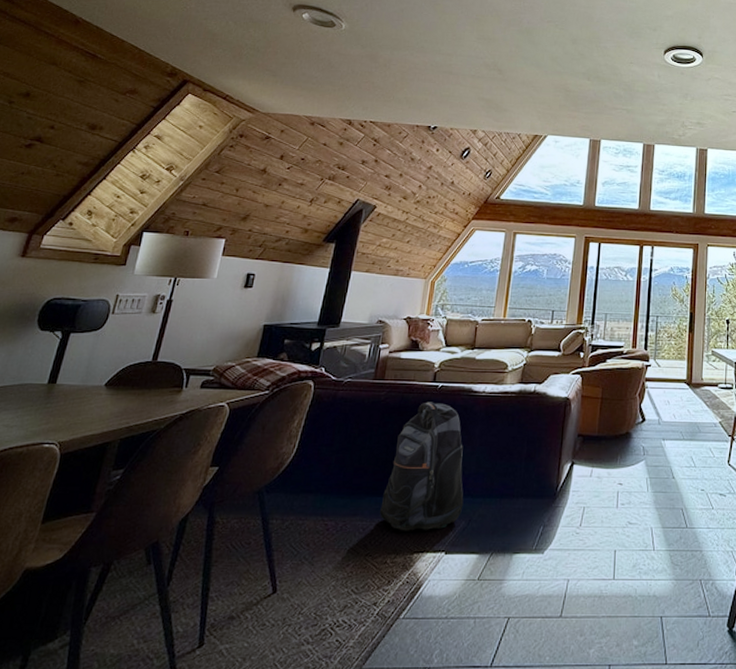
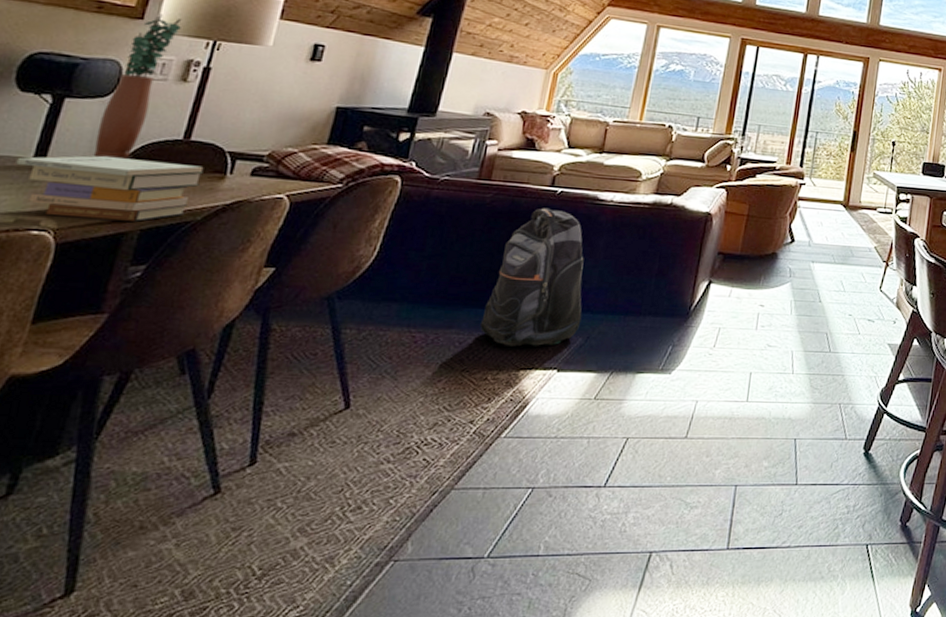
books: none [35,378,167,432] -> present [16,155,204,222]
vase: none [88,260,153,381] -> present [93,14,182,160]

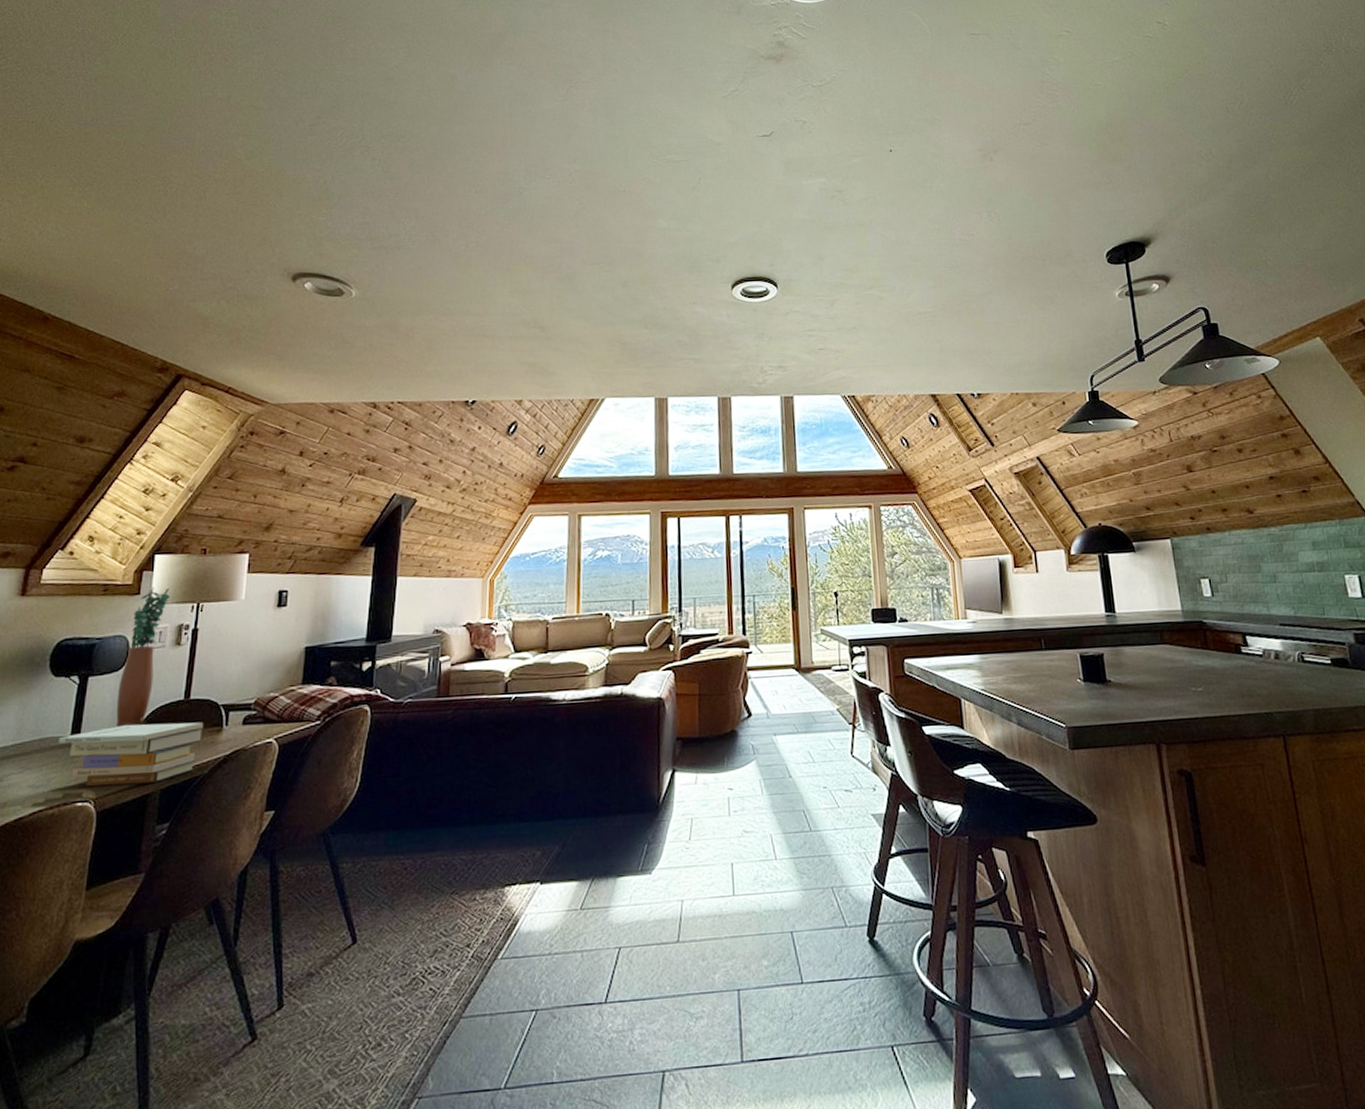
backpack: present [480,208,584,347] -> none [462,716,555,863]

